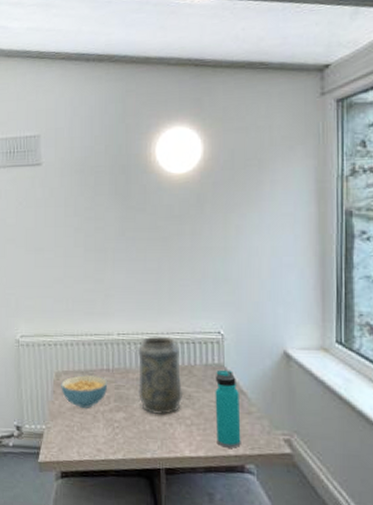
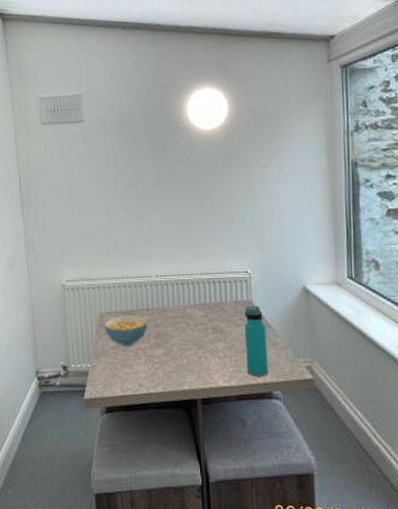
decorative vase: present [137,336,184,416] -> none [174,277,217,350]

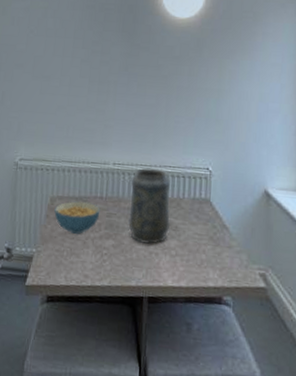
decorative vase: none [174,277,217,350] -> present [128,168,171,245]
water bottle: present [244,305,269,377] -> none [198,204,222,280]

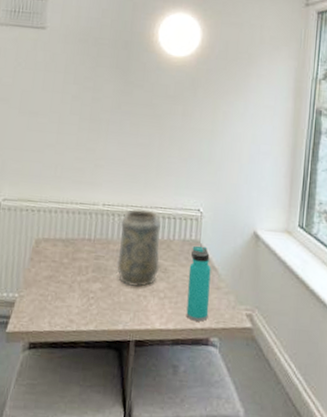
cereal bowl: present [54,201,100,234] -> none [39,243,88,278]
water bottle: none [198,204,222,280] -> present [186,245,211,322]

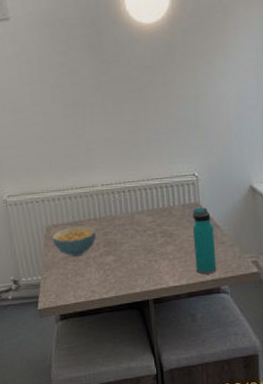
cereal bowl: none [39,243,88,278] -> present [52,225,97,256]
decorative vase: present [116,209,162,288] -> none [121,182,165,255]

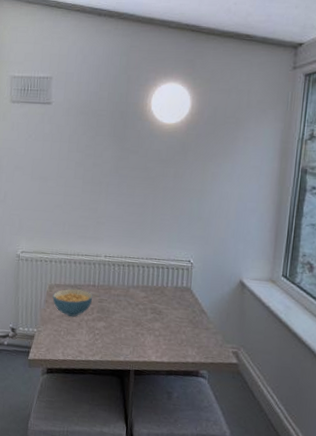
water bottle: present [192,207,217,275] -> none [178,292,201,357]

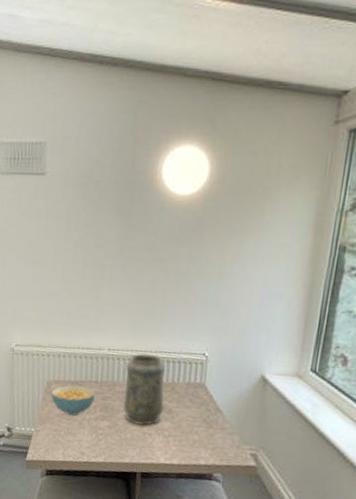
decorative vase: none [117,260,156,327] -> present [123,353,166,427]

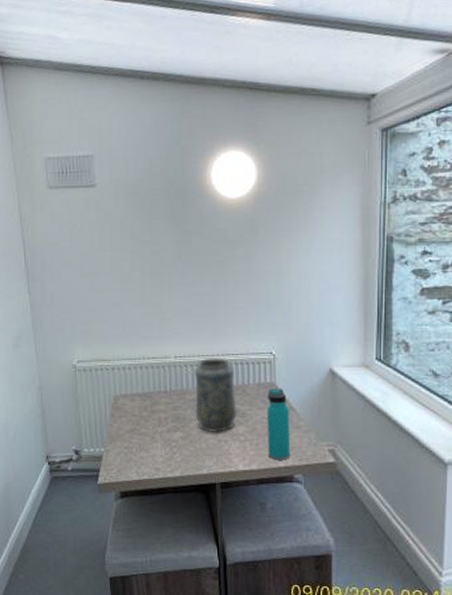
cereal bowl: present [51,385,96,416] -> none [119,397,166,430]
water bottle: none [190,388,216,459] -> present [267,388,290,460]

